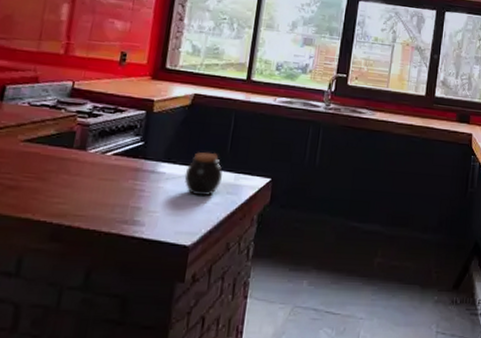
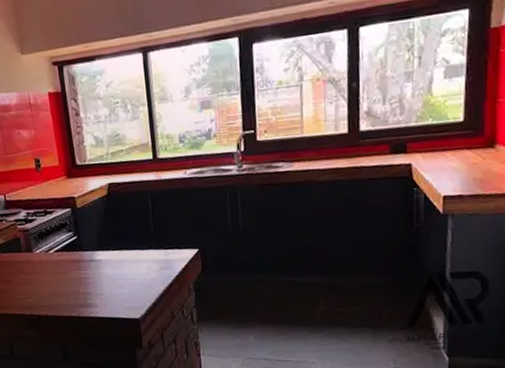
jar: present [184,152,223,197] -> none [119,234,153,275]

